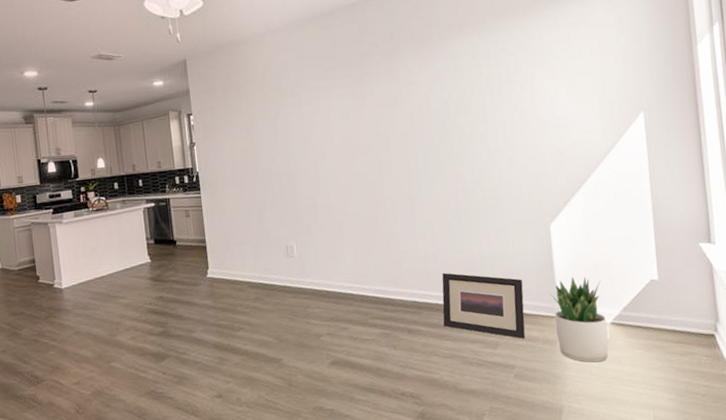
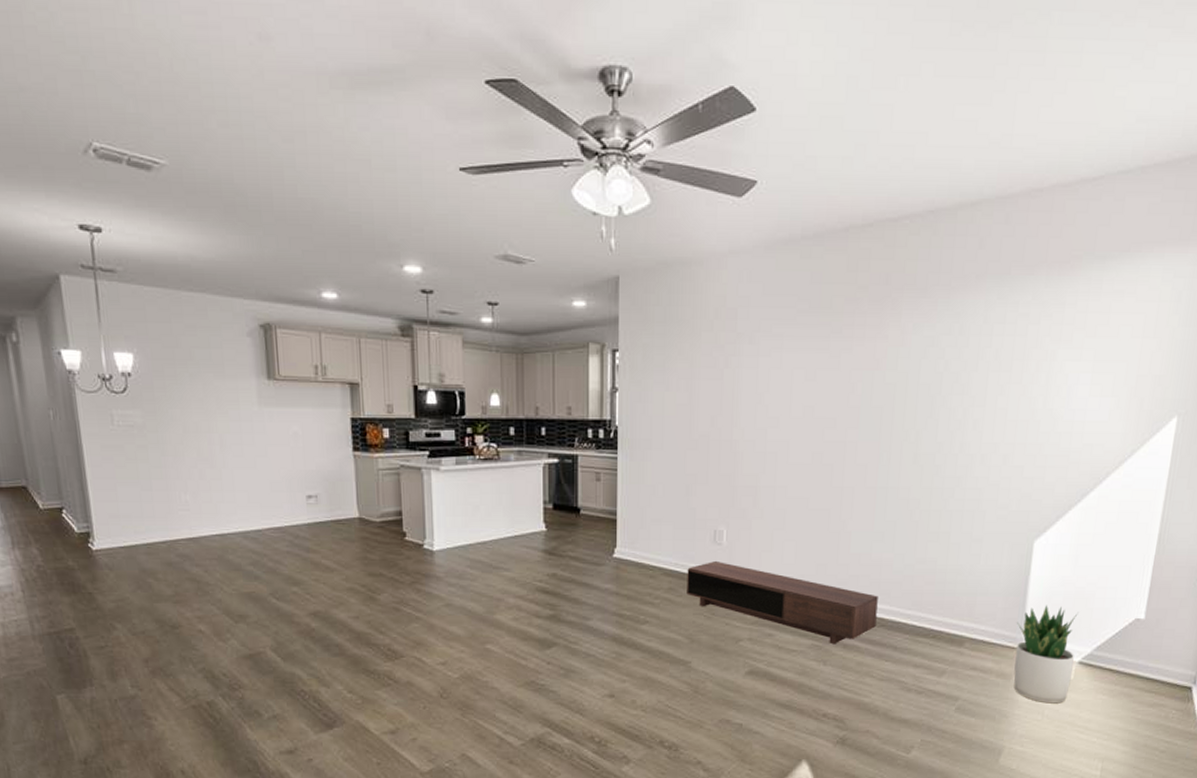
tv stand: none [268,270,432,331] -> present [686,560,878,645]
picture frame: present [442,272,525,339] -> none [886,583,989,669]

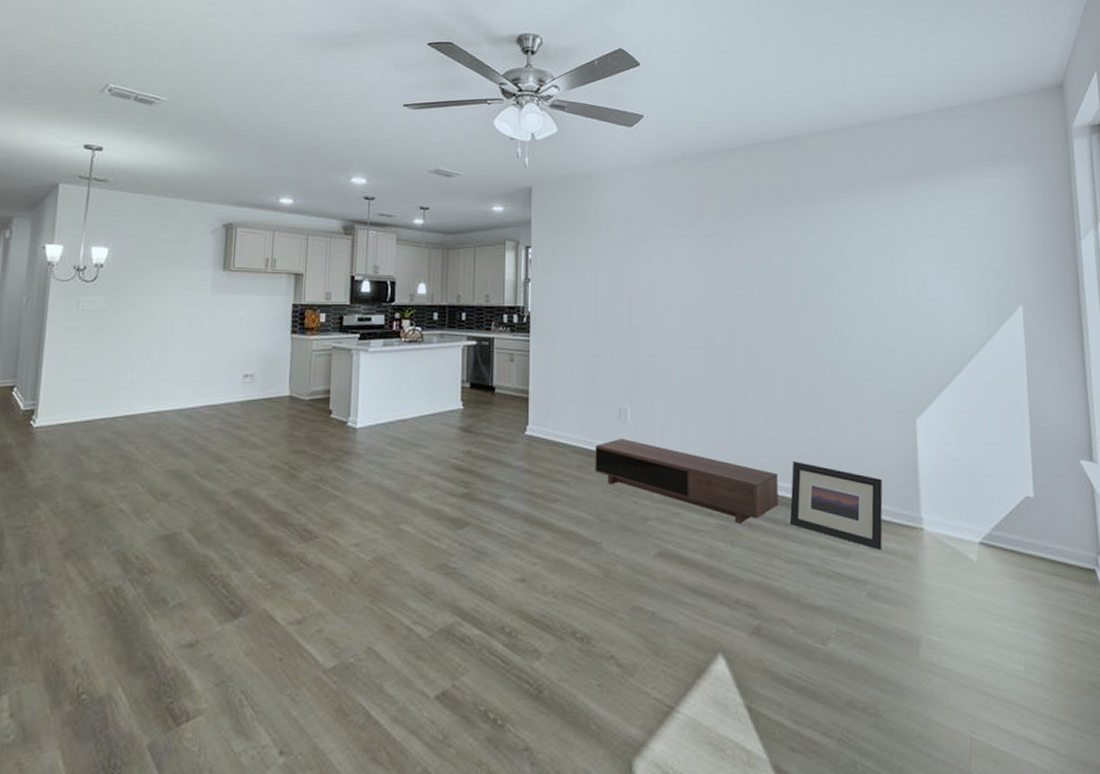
picture frame: none [886,583,989,669] -> present [790,460,883,551]
planter: present [1013,605,1078,704] -> none [913,483,976,588]

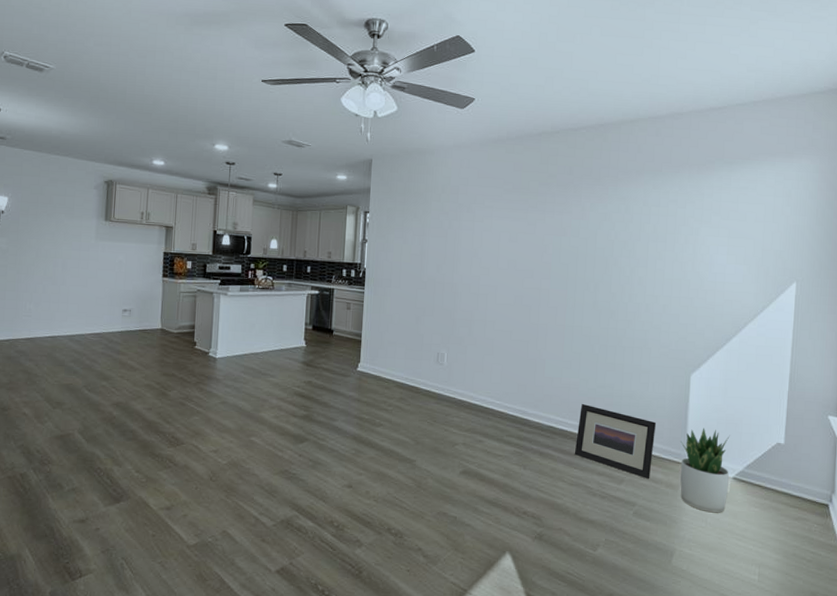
tv stand: present [595,438,778,524] -> none [414,377,568,452]
planter: none [913,483,976,588] -> present [680,428,730,513]

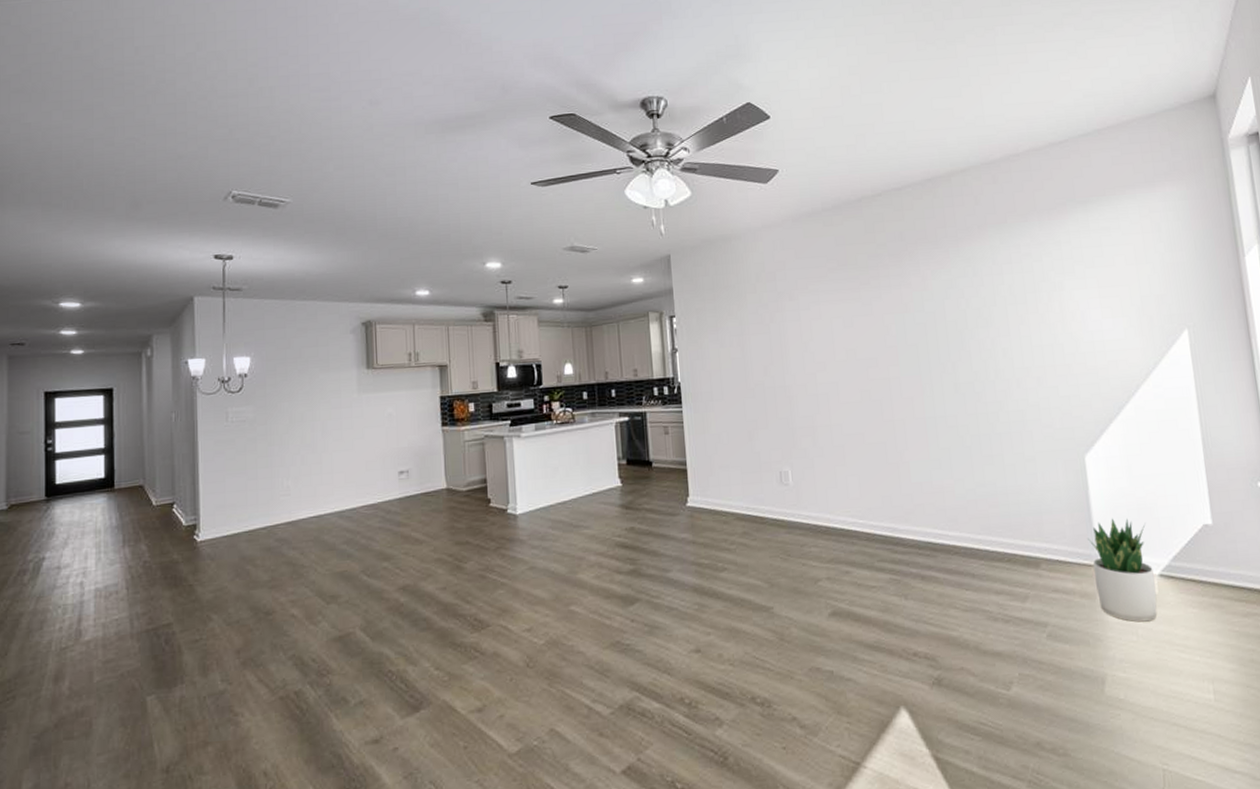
picture frame: present [575,403,657,480] -> none [961,508,1059,592]

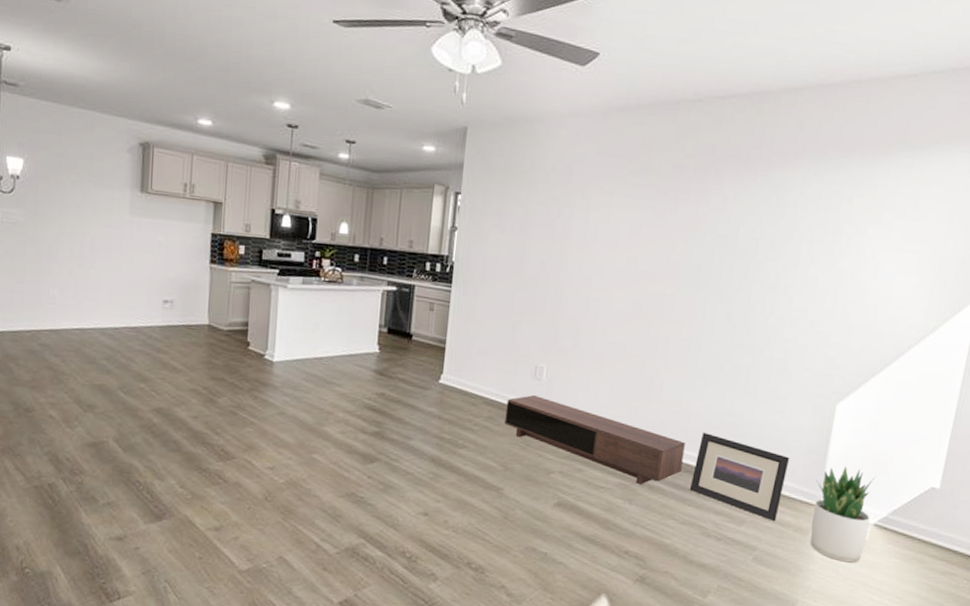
tv stand: none [758,501,950,577] -> present [504,394,685,485]
picture frame: none [961,508,1059,592] -> present [690,432,790,522]

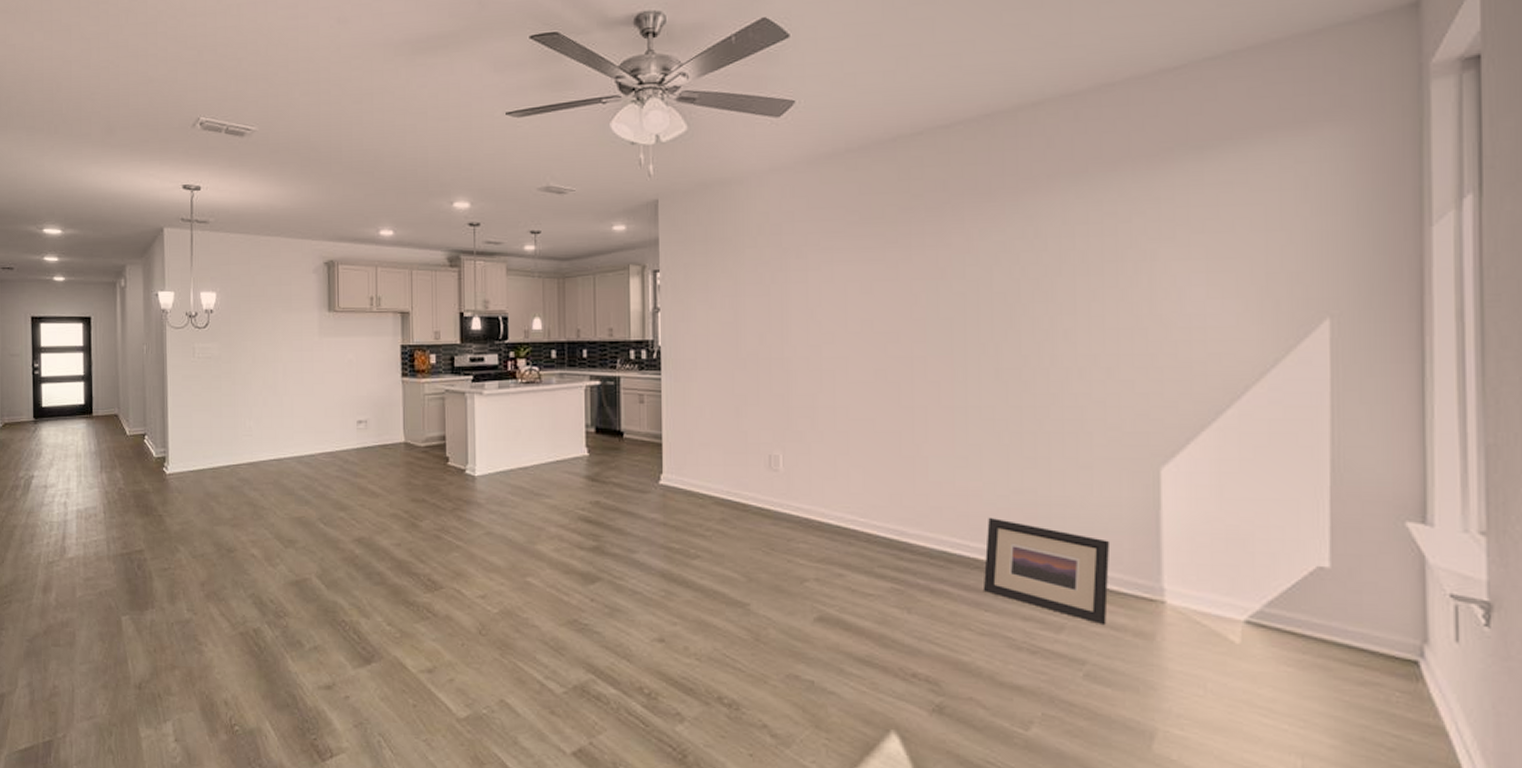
tv stand: present [504,394,685,485] -> none [741,488,969,589]
planter: present [810,466,876,563] -> none [1152,547,1238,675]

